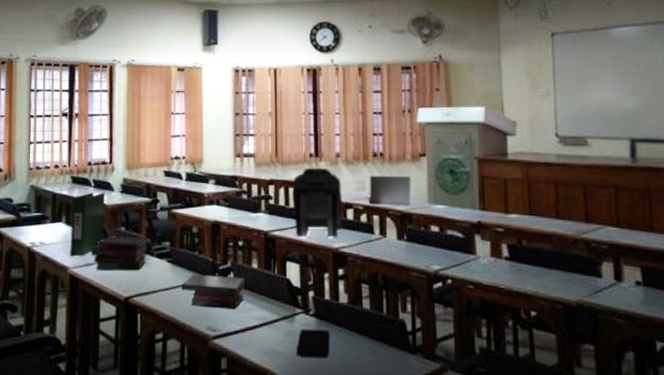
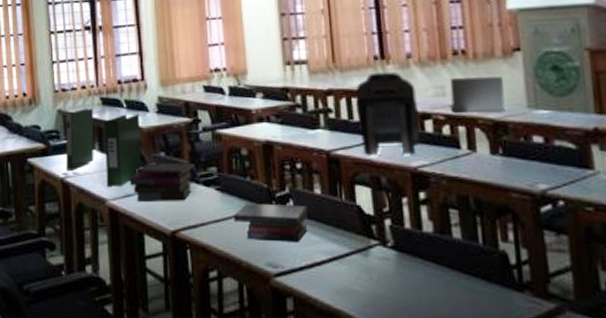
binder: none [34,185,64,240] -> present [65,108,94,171]
mobile phone: present [296,328,330,357] -> none [374,263,415,297]

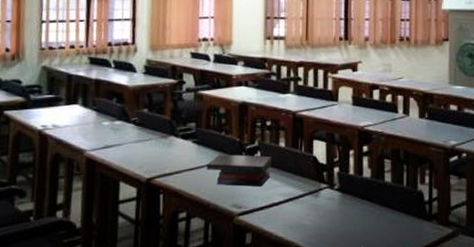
binder: present [65,108,94,171] -> none [46,66,81,123]
binder: present [104,114,142,188] -> none [86,73,127,140]
books: present [129,162,195,201] -> none [109,118,175,152]
backpack: present [355,71,420,157] -> none [320,50,370,117]
laptop: present [450,76,505,113] -> none [394,58,435,86]

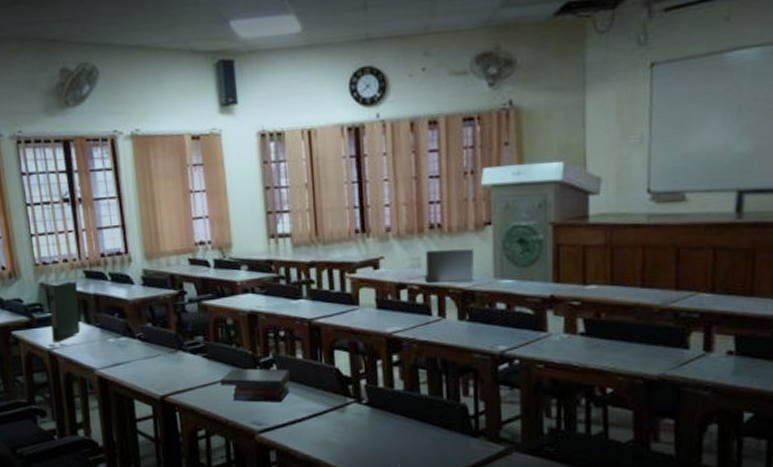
binder: none [46,66,81,123] -> present [48,281,81,342]
laptop: none [394,58,435,86] -> present [424,249,475,283]

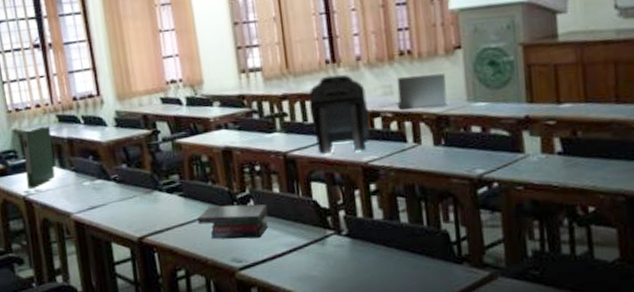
backpack: none [336,244,396,324] -> present [308,74,370,155]

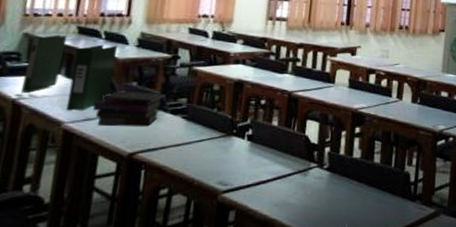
binder: none [62,129,105,202] -> present [66,44,118,112]
books: none [92,173,157,213] -> present [92,91,166,127]
books: present [197,204,268,240] -> none [194,131,263,164]
backpack: present [308,74,370,155] -> none [319,34,368,99]
laptop: present [397,73,447,110] -> none [390,45,430,73]

